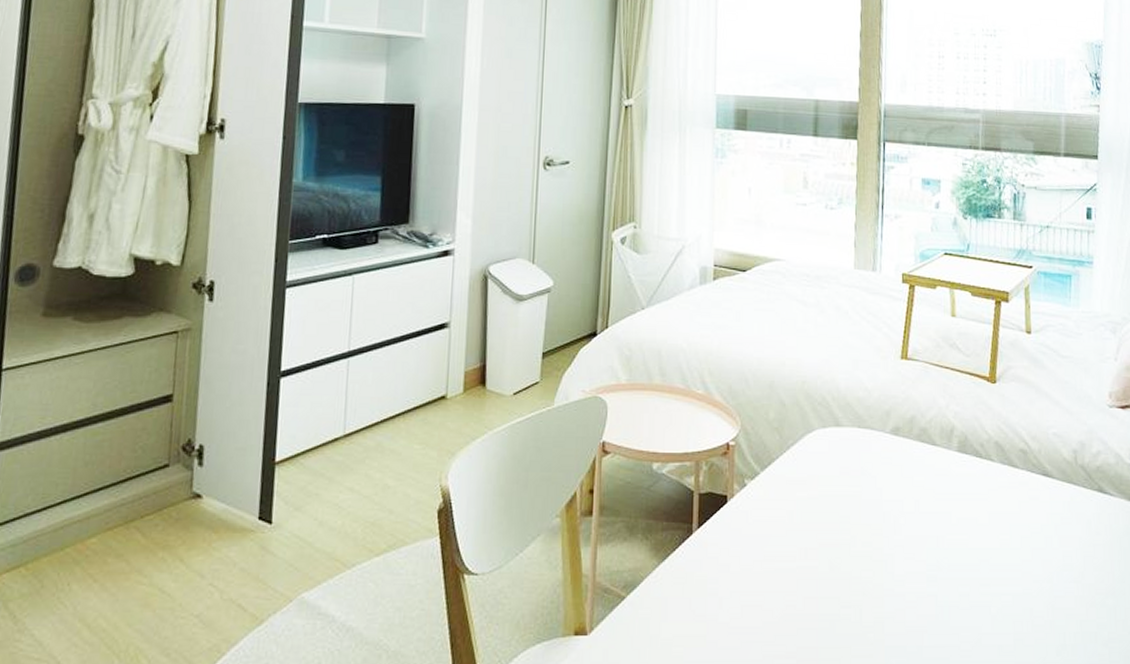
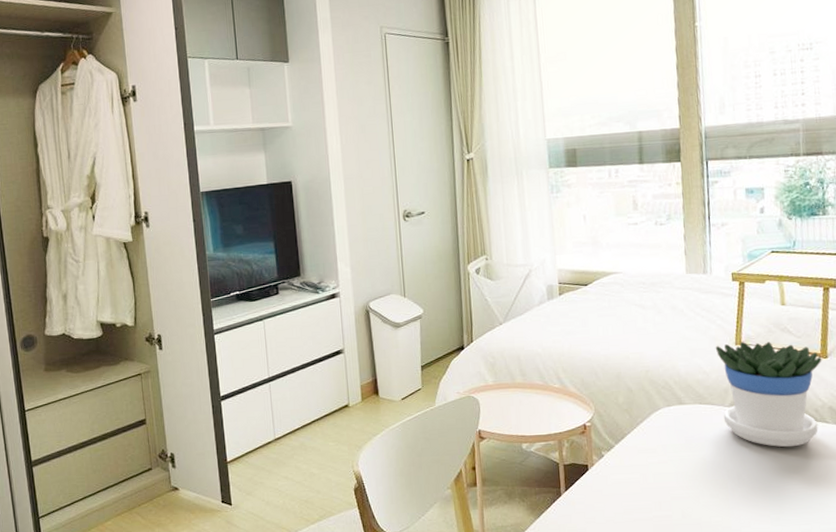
flowerpot: none [879,355,990,488] -> present [715,341,822,448]

